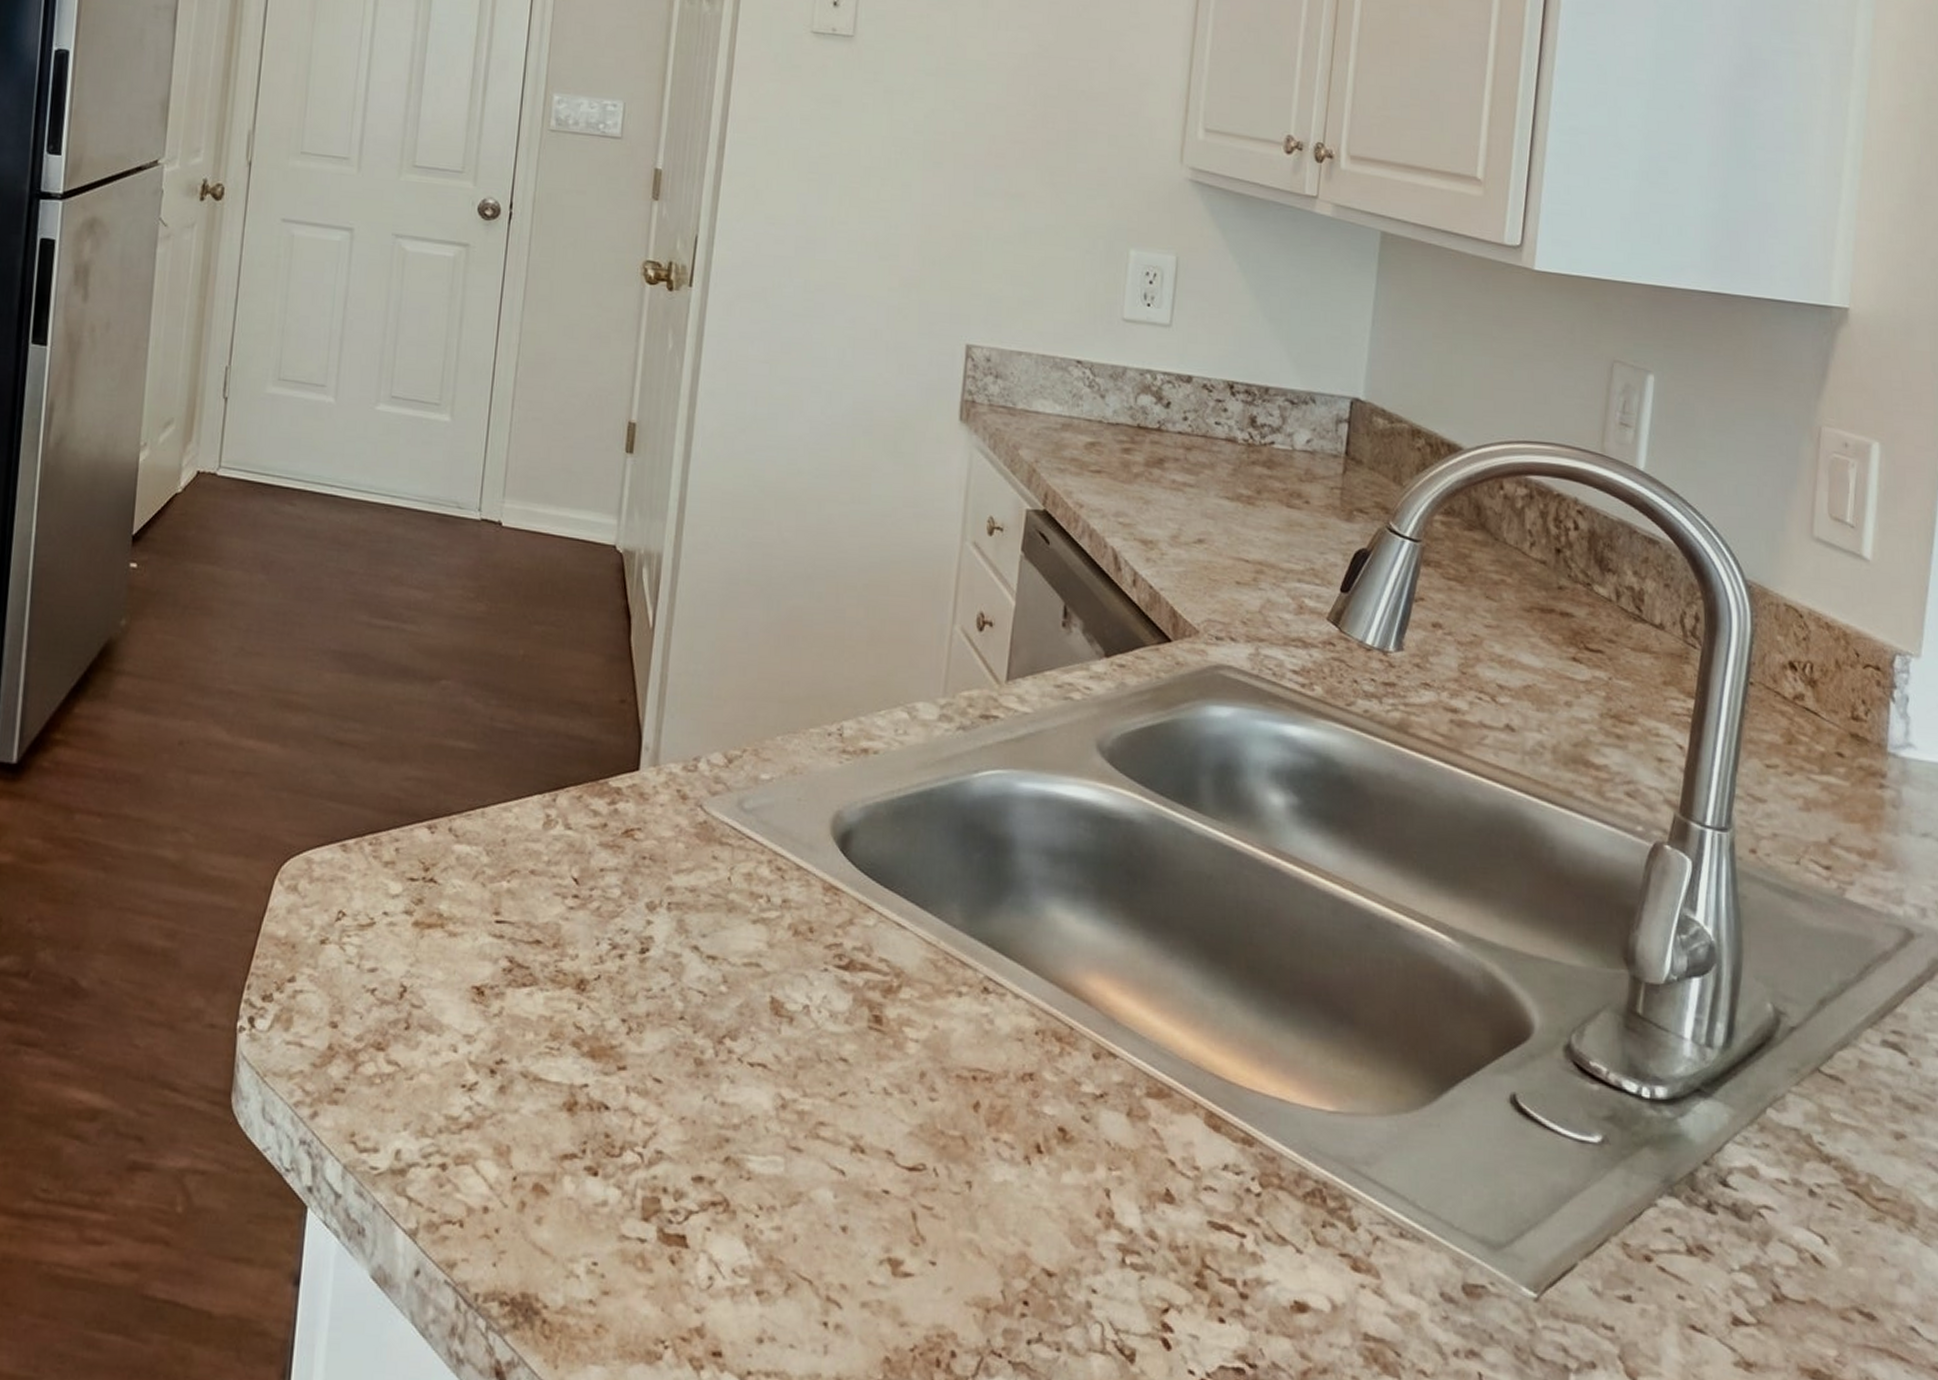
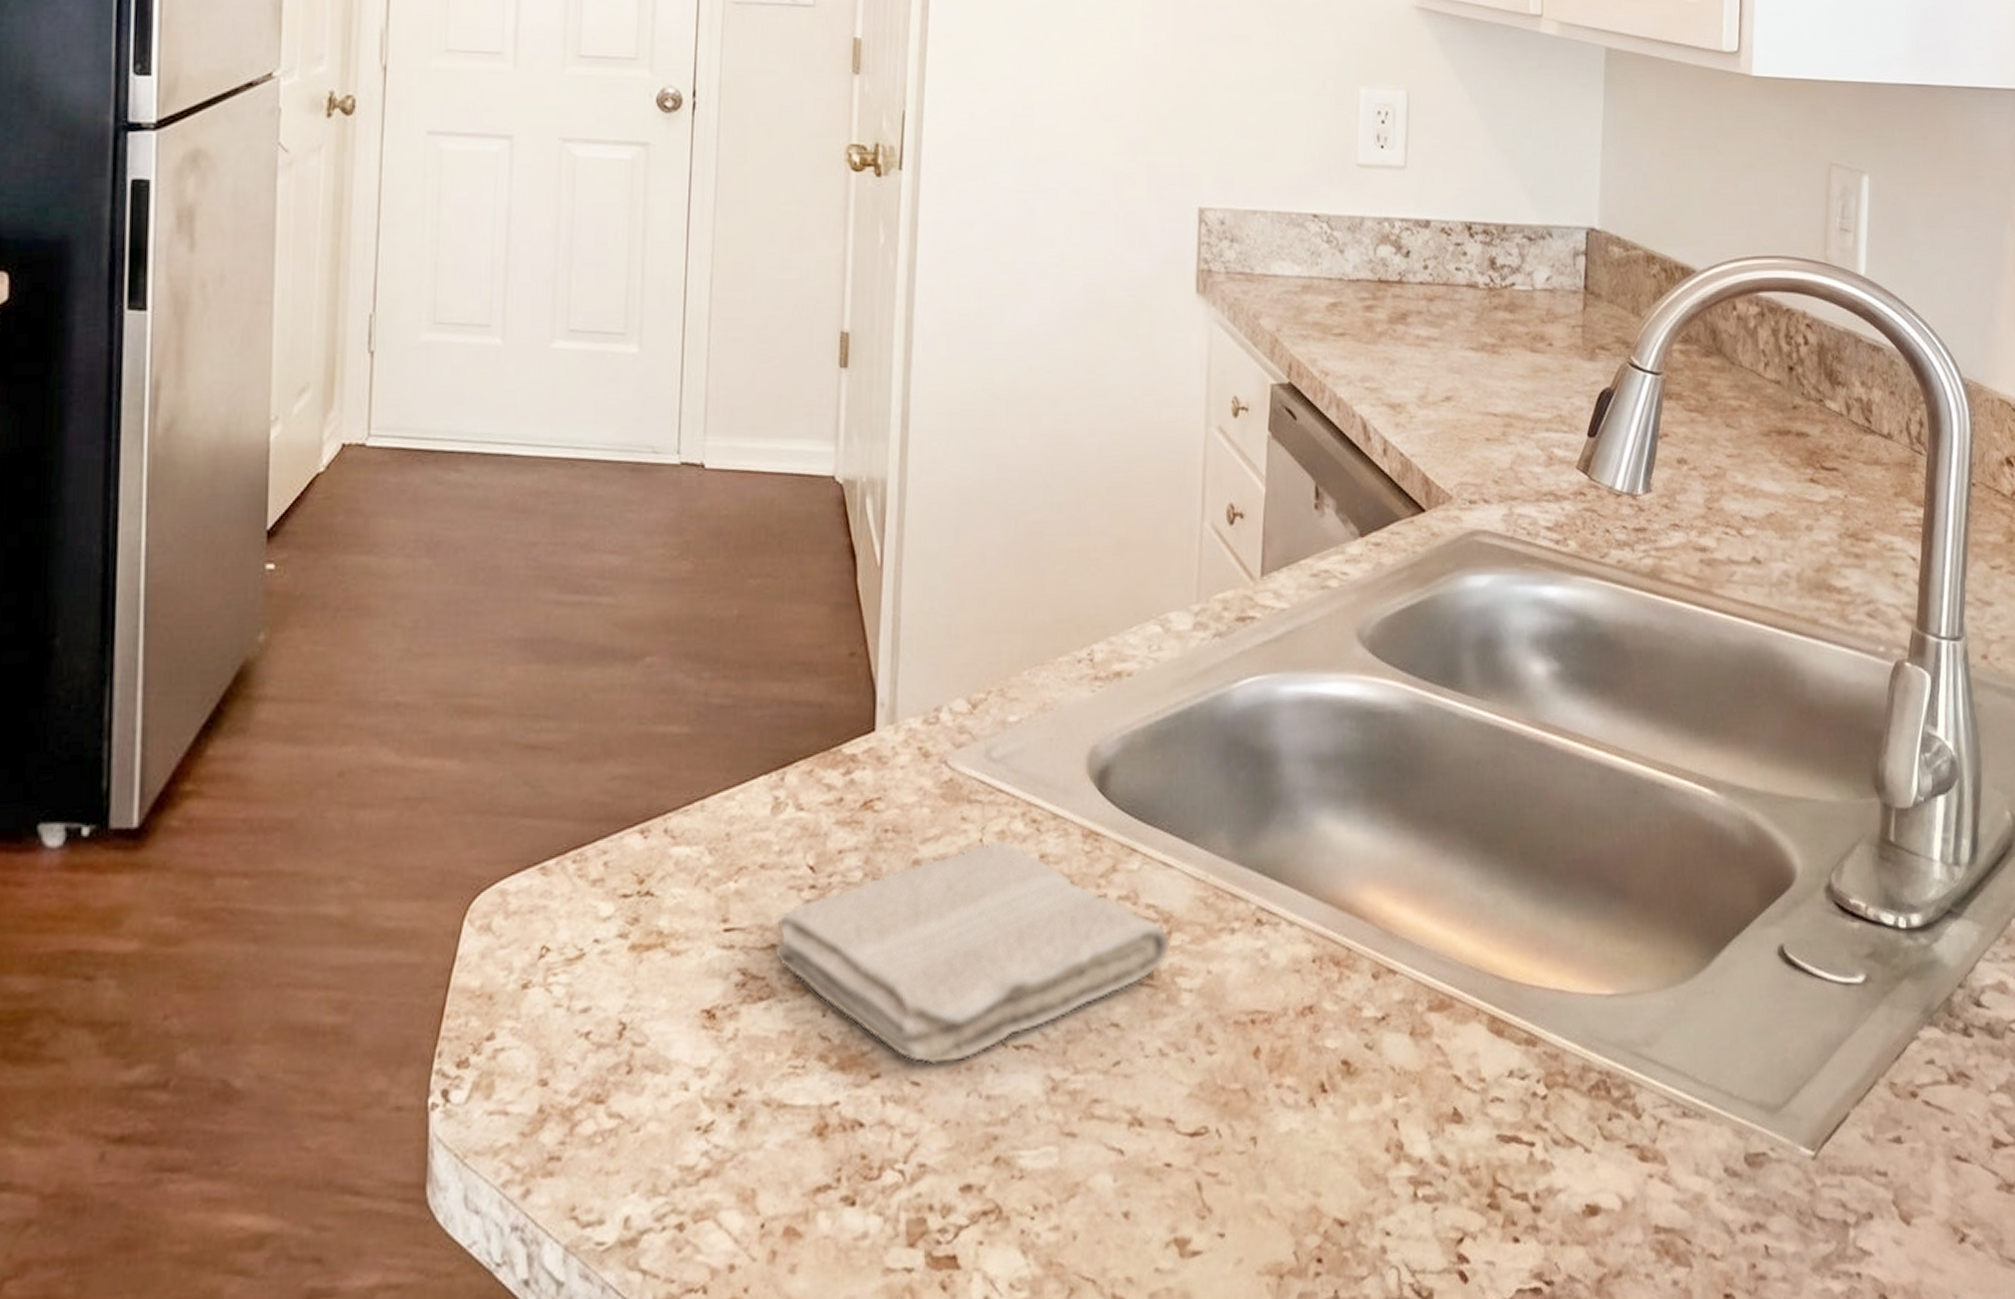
washcloth: none [538,880,901,1069] -> present [774,839,1171,1066]

